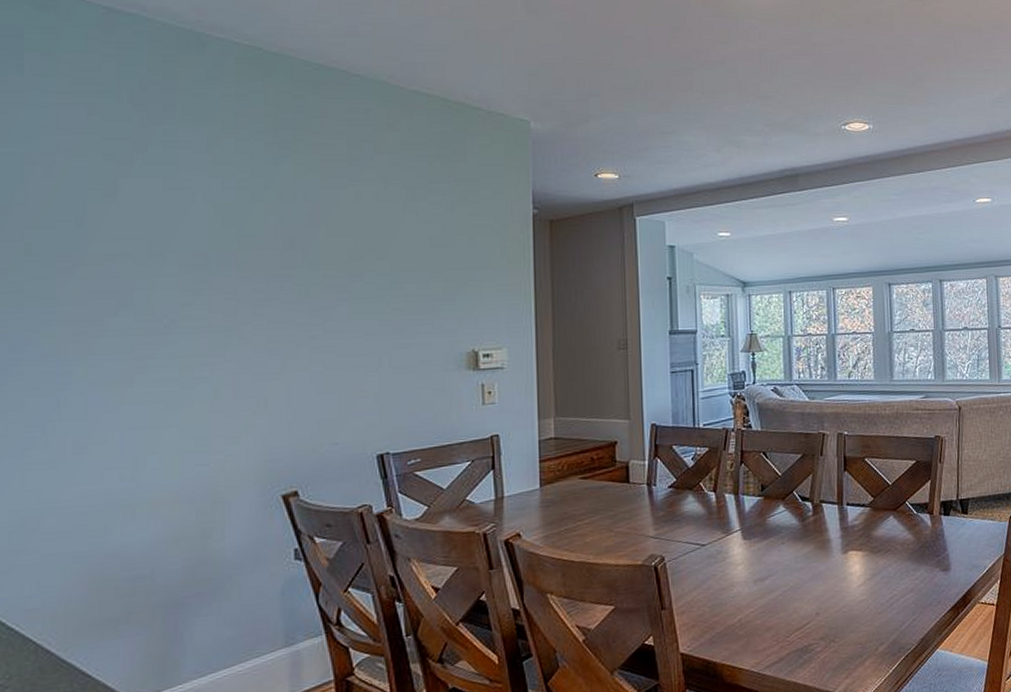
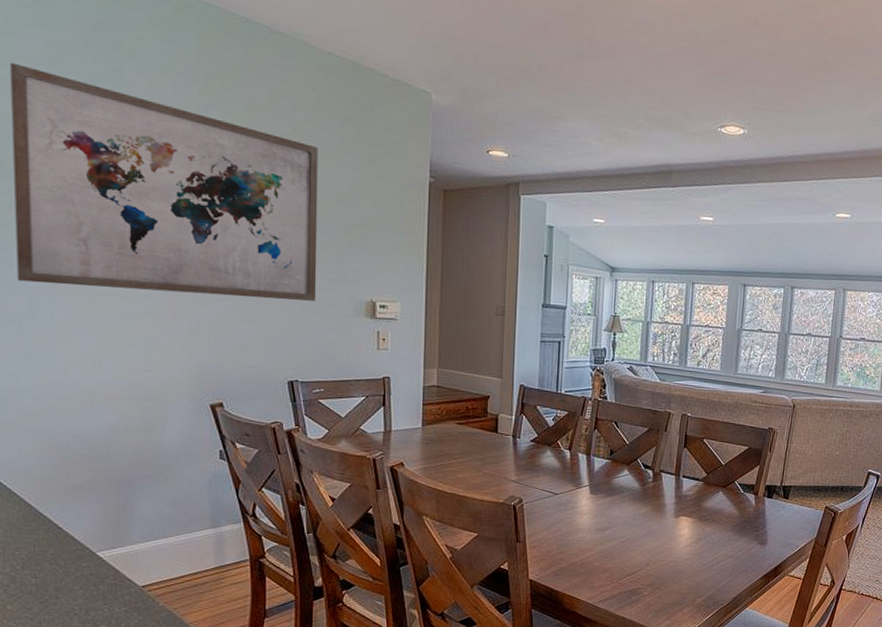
wall art: none [42,135,408,379] -> present [10,62,319,301]

